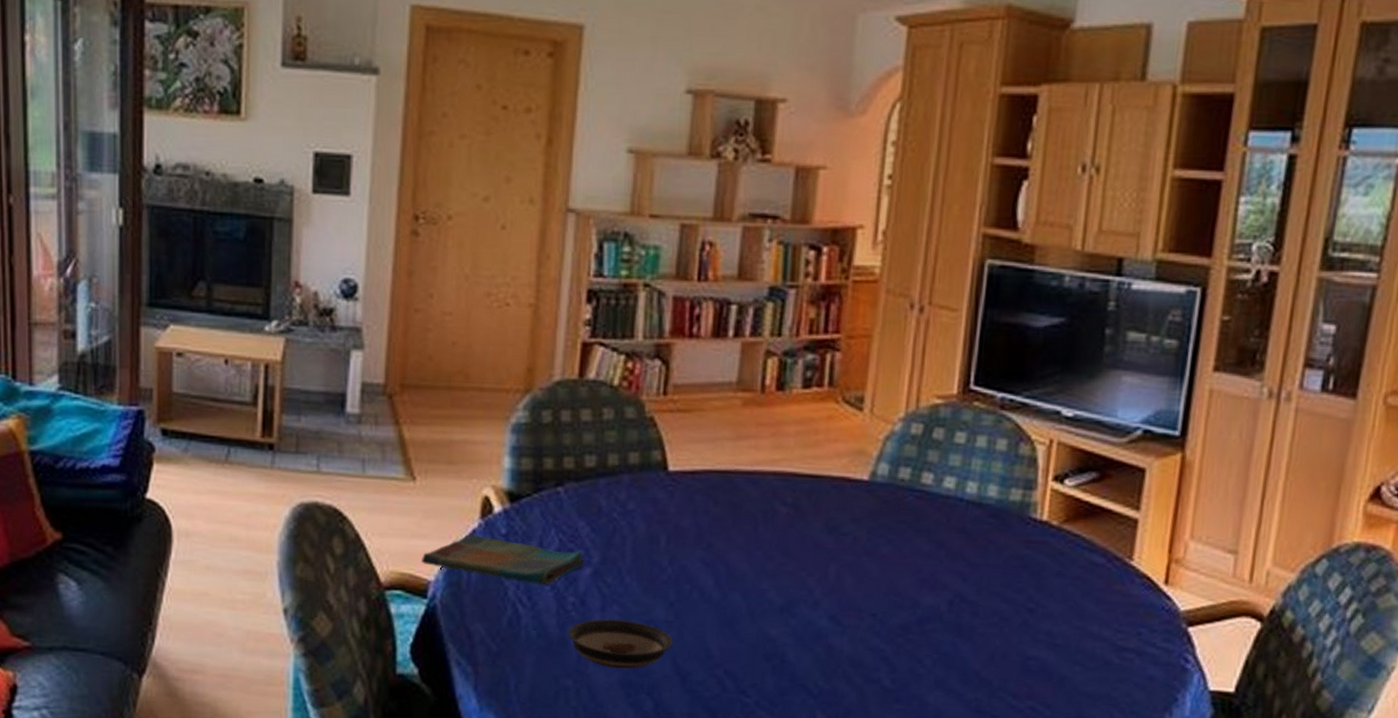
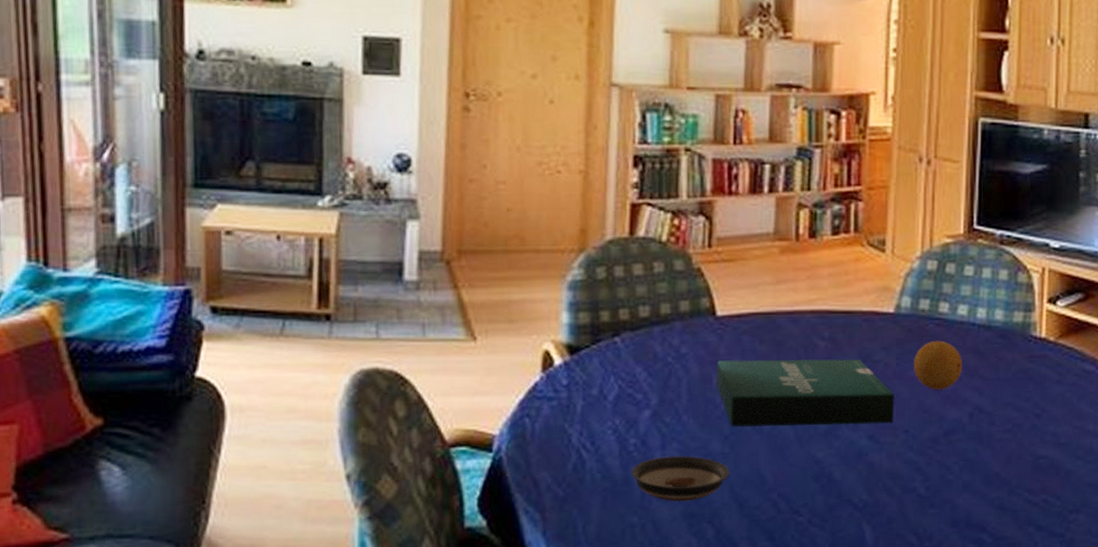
dish towel: present [421,534,586,586] -> none [484,388,644,430]
pizza box: none [664,520,863,605] -> present [716,359,895,427]
fruit: none [887,515,946,572] -> present [914,340,963,390]

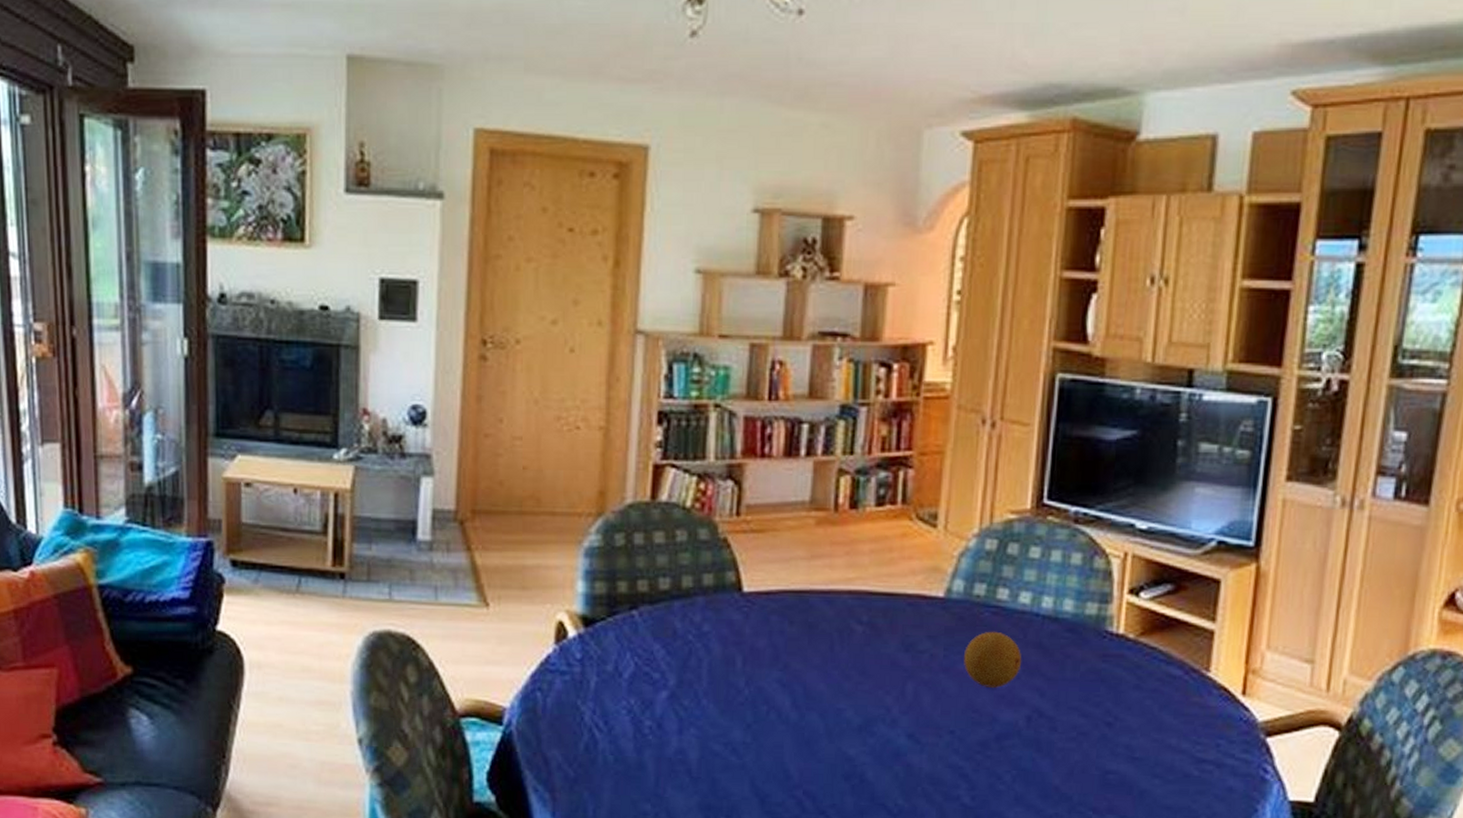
saucer: present [631,456,730,502] -> none [645,742,751,792]
pizza box: present [716,359,895,427] -> none [740,641,940,722]

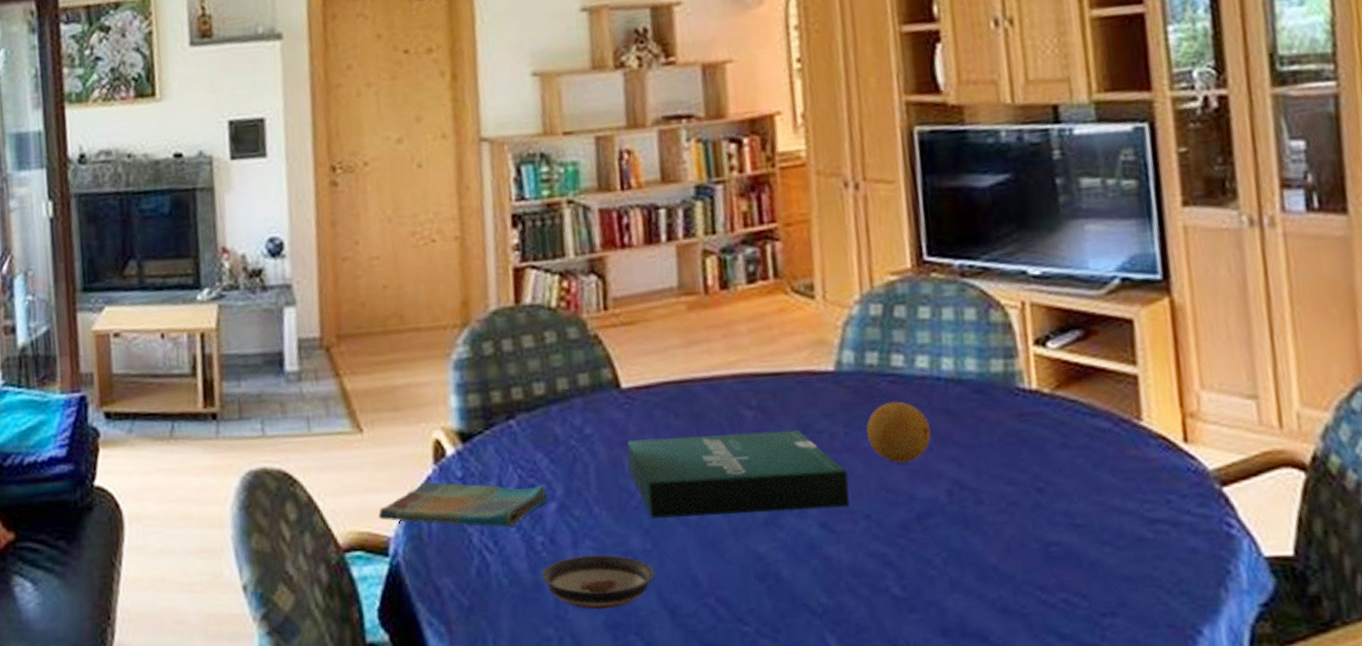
dish towel: none [495,660,662,710] -> present [378,482,549,528]
saucer: none [645,742,751,792] -> present [541,554,656,610]
pizza box: none [740,641,940,722] -> present [627,429,850,518]

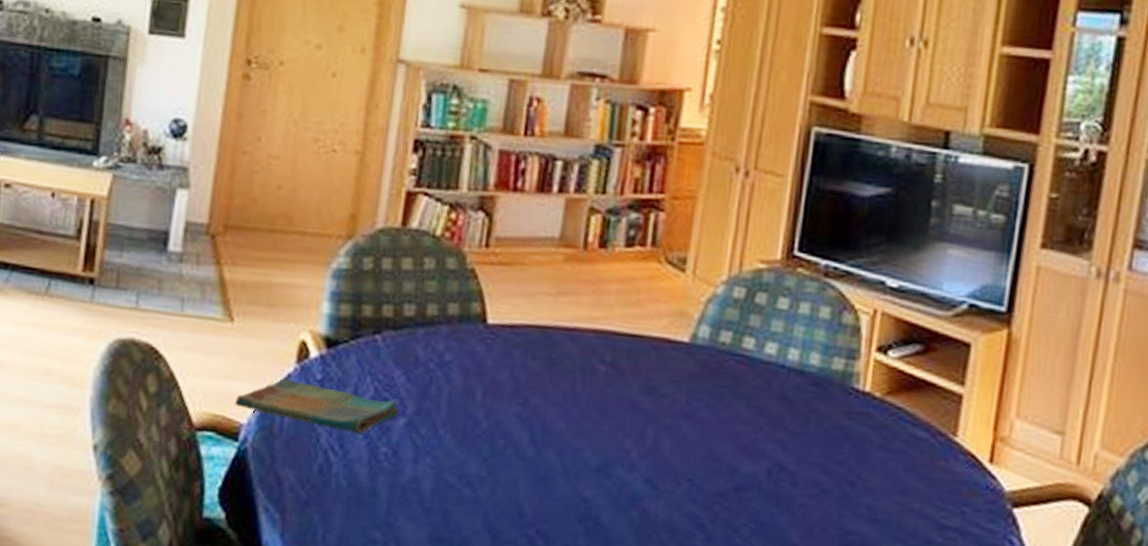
saucer: present [541,554,656,610] -> none [378,471,485,524]
pizza box: present [627,429,850,518] -> none [479,373,681,469]
fruit: present [866,401,932,463] -> none [706,379,766,438]

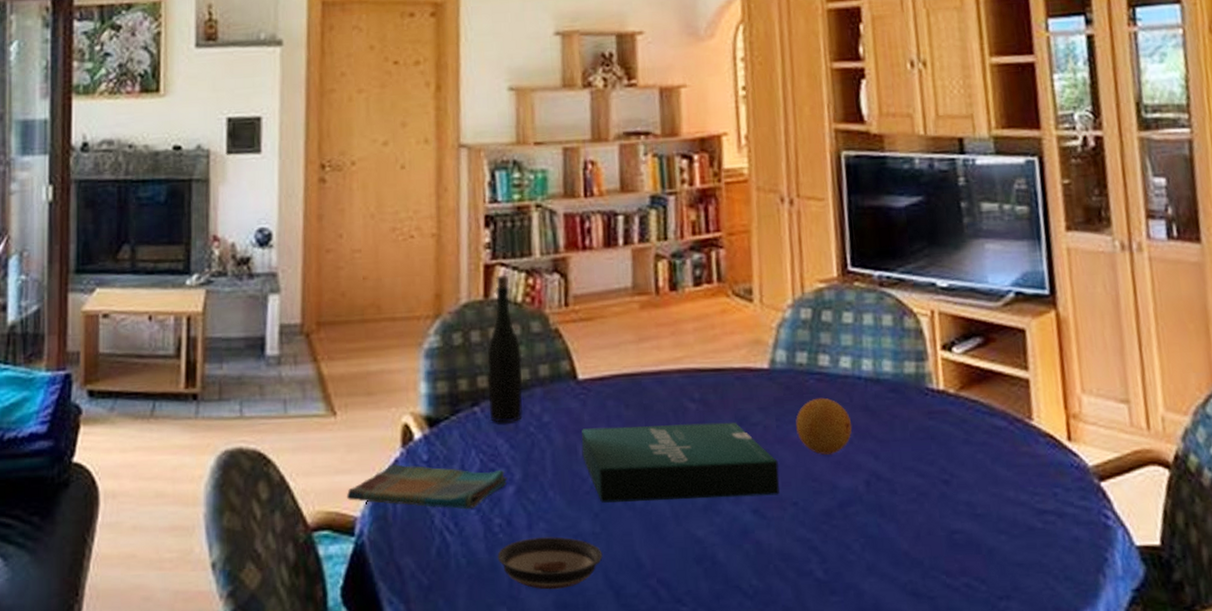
saucer: none [378,471,485,524] -> present [497,537,603,590]
bottle: none [390,204,434,356] -> present [487,275,523,423]
pizza box: none [479,373,681,469] -> present [581,422,780,503]
fruit: none [706,379,766,438] -> present [796,397,853,455]

